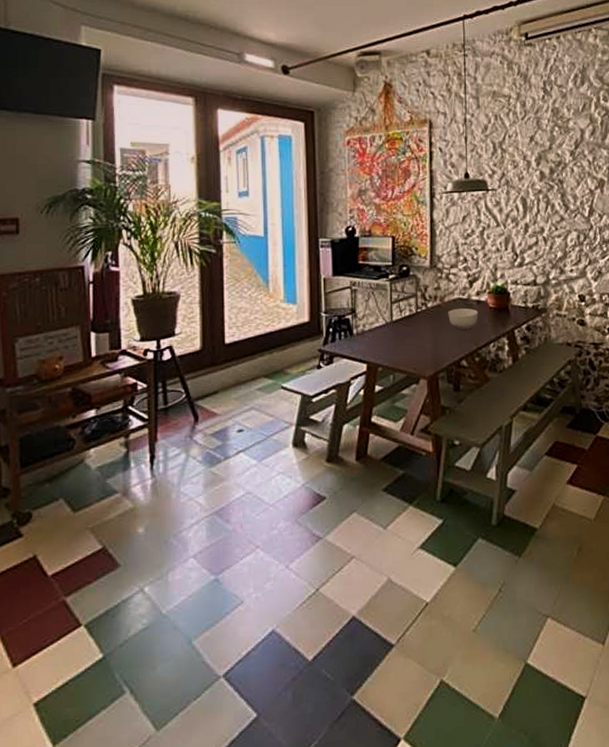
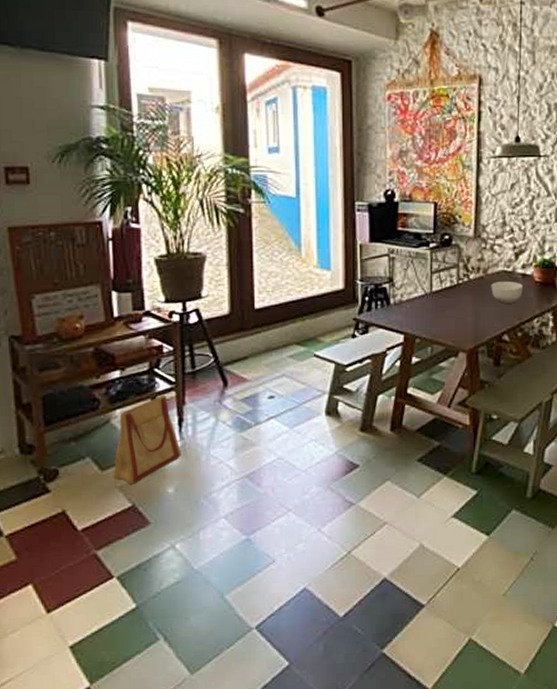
shopping bag: none [85,432,152,526] -> present [113,395,181,485]

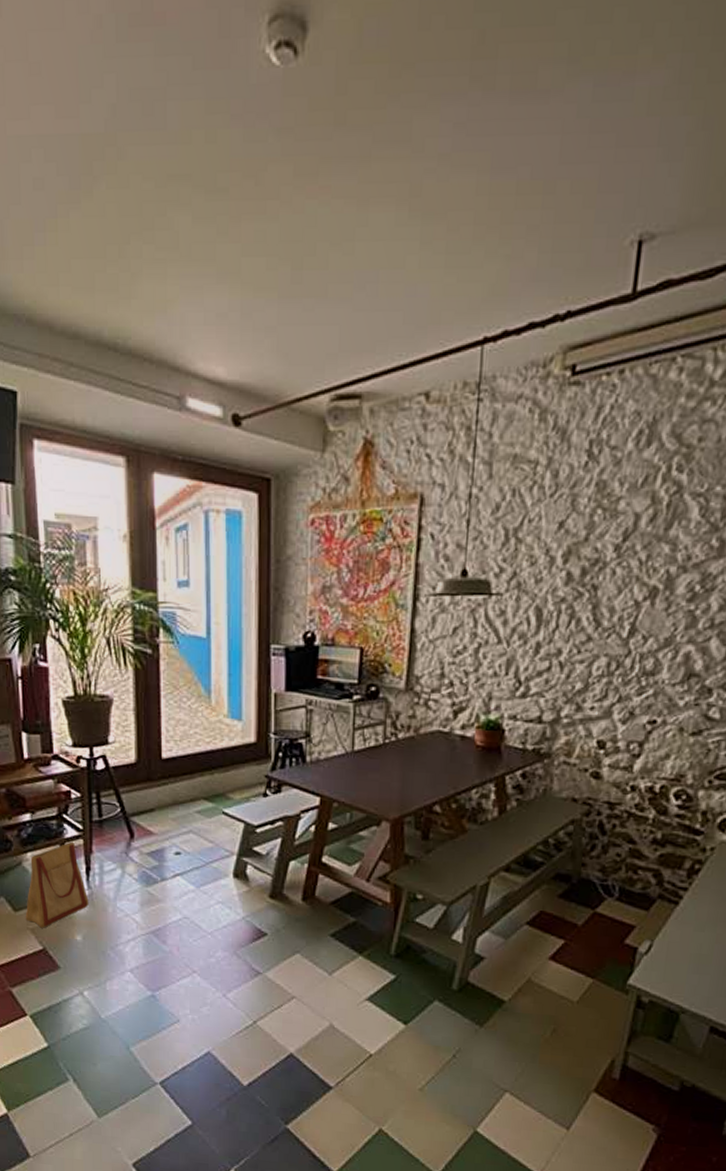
bowl: present [491,281,524,304] -> none [422,742,462,770]

